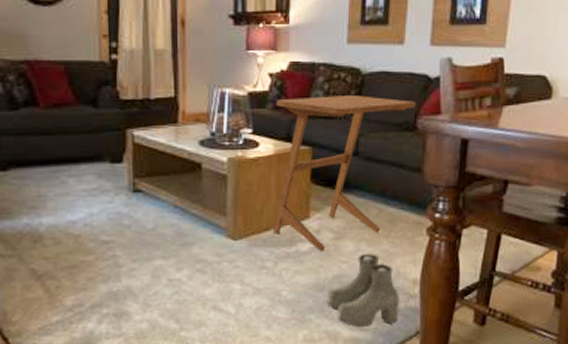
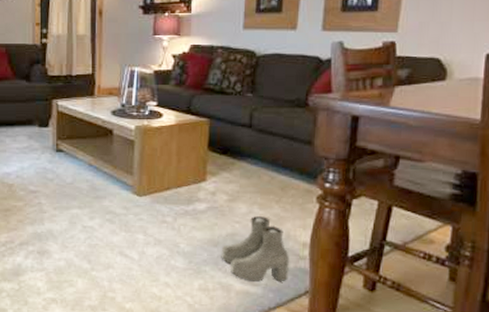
side table: present [273,95,416,252] -> none [174,75,308,212]

